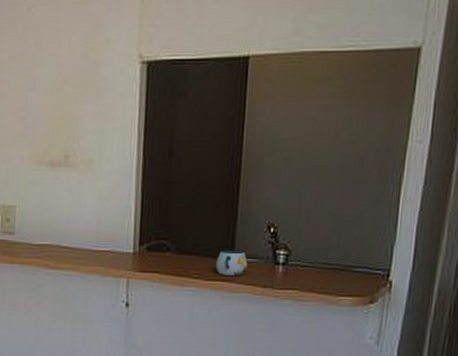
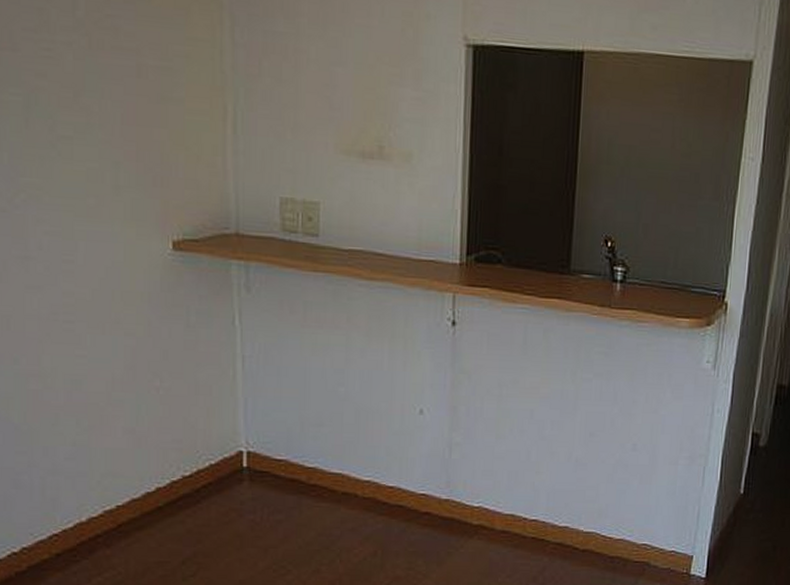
mug: present [216,251,248,276] -> none [551,265,585,293]

